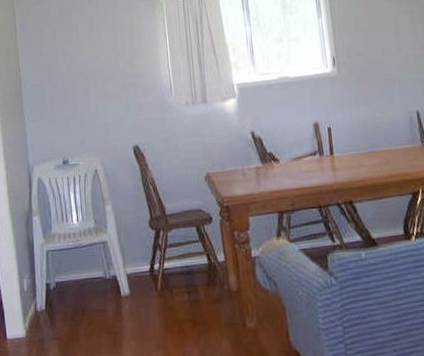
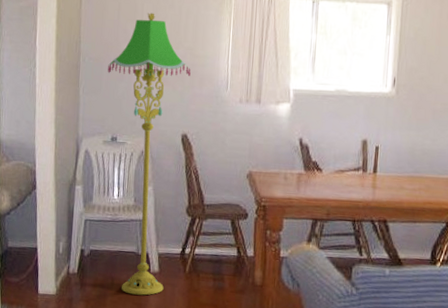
floor lamp: none [50,31,138,323] -> present [108,12,191,296]

